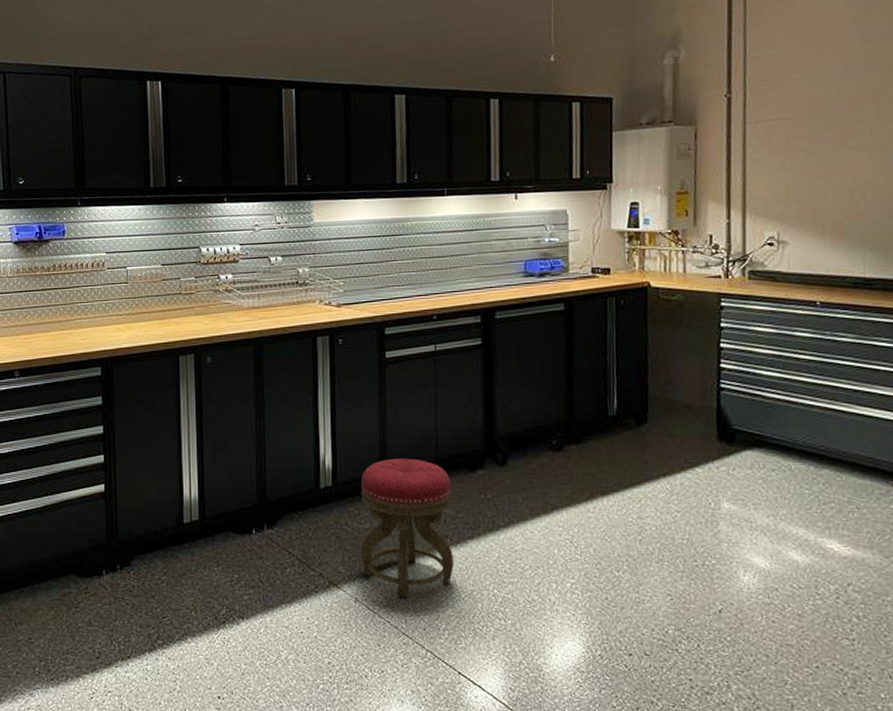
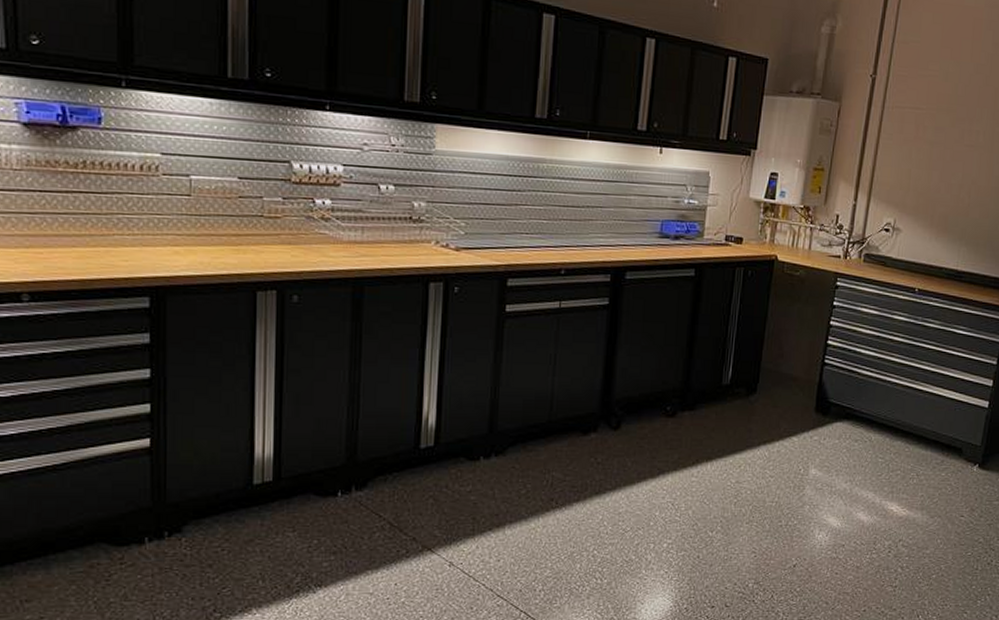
stool: present [360,458,454,599] -> none [460,419,562,561]

